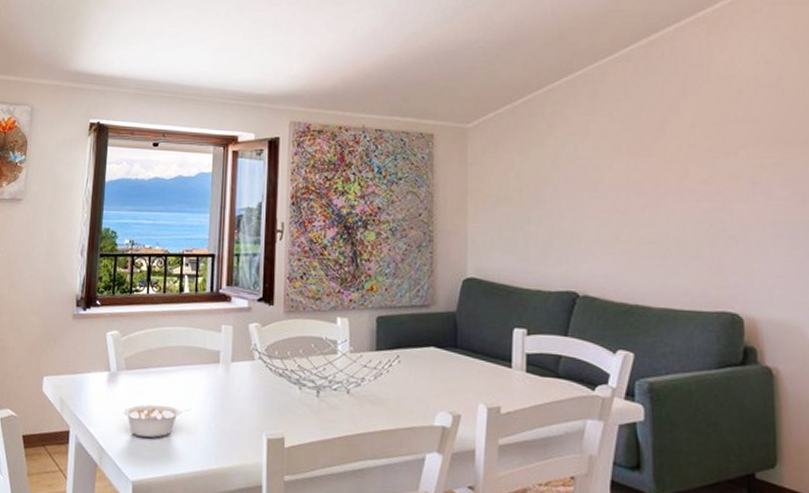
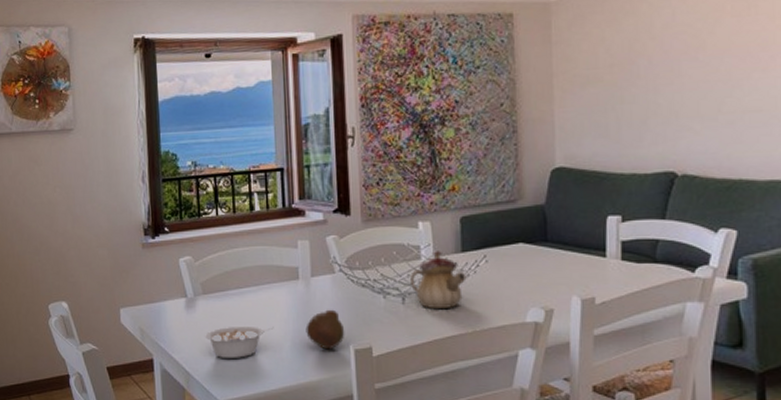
fruit: none [221,395,260,437] -> present [305,309,345,350]
teapot: none [326,347,380,405] -> present [410,251,467,308]

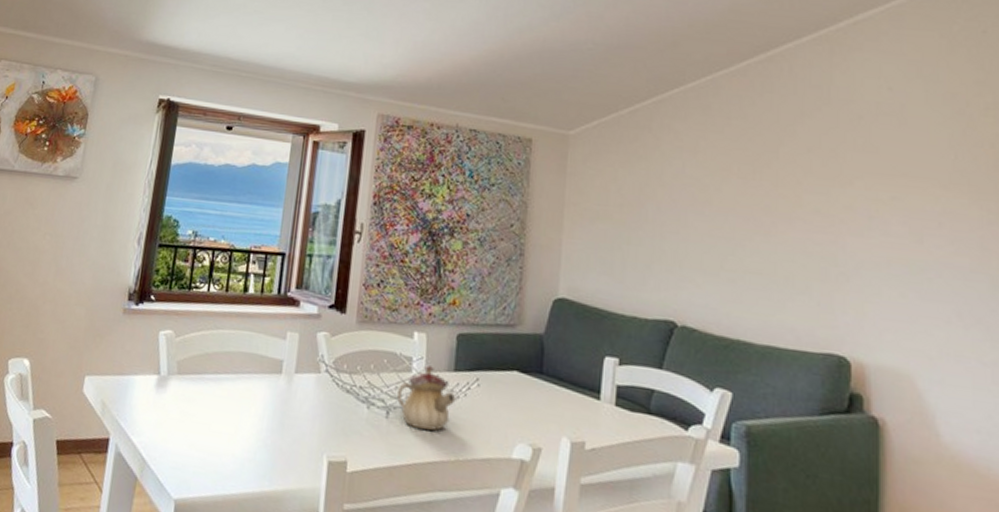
legume: present [205,325,274,358] -> none [170,414,247,453]
fruit: present [305,309,345,350] -> none [279,411,322,458]

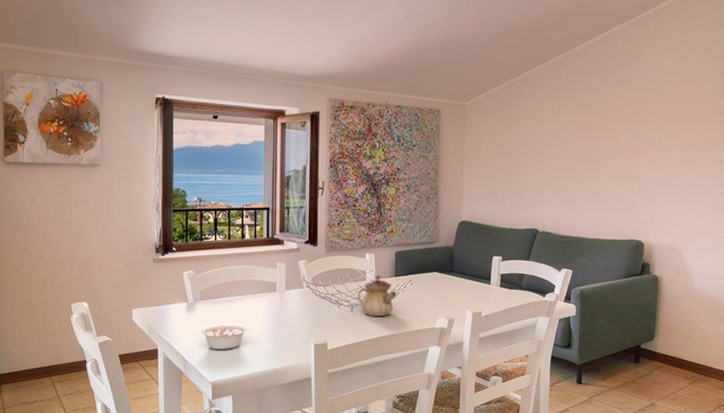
legume: none [170,414,247,453] -> present [201,325,255,349]

